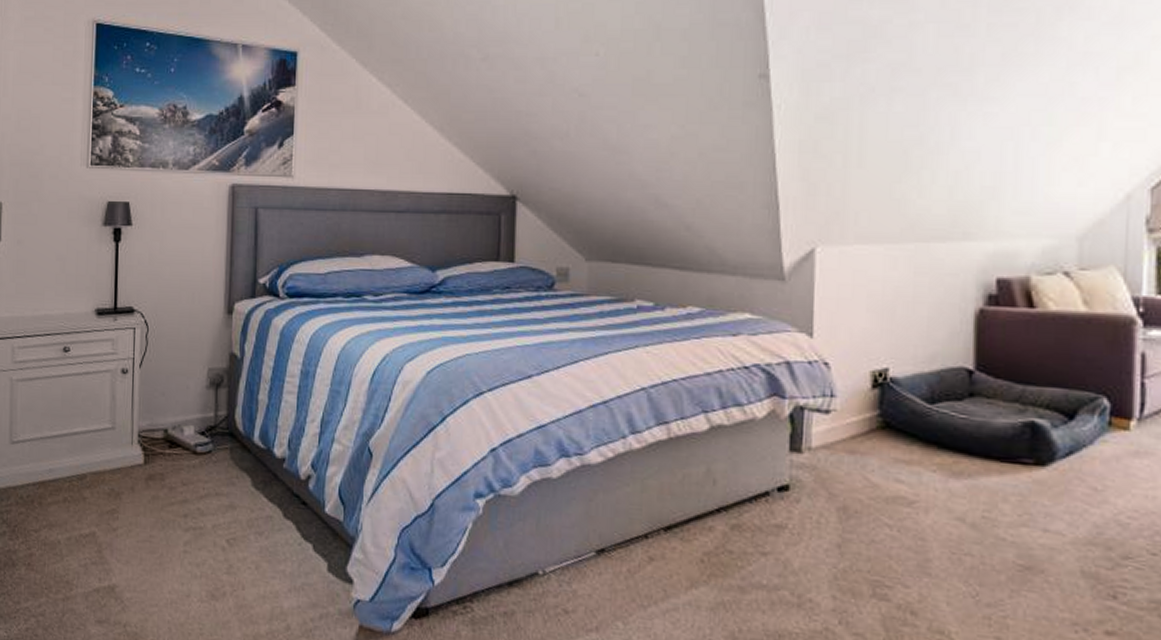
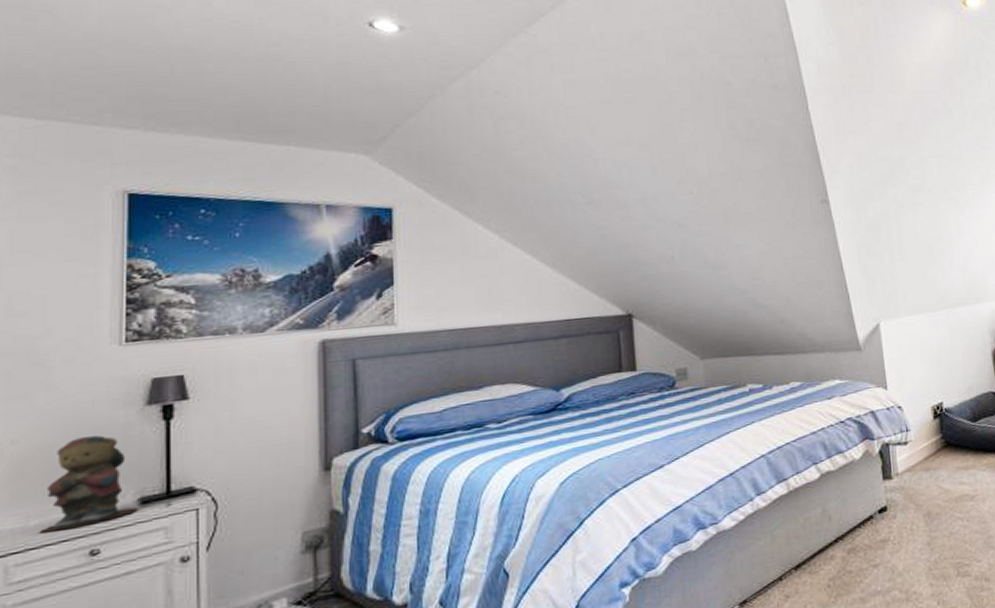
teddy bear: none [33,247,96,326] -> present [39,435,139,534]

